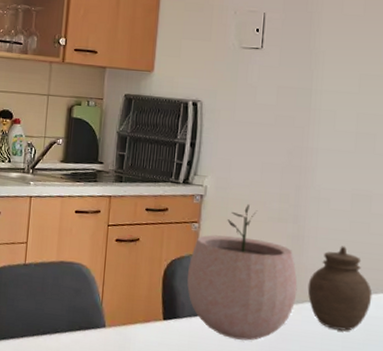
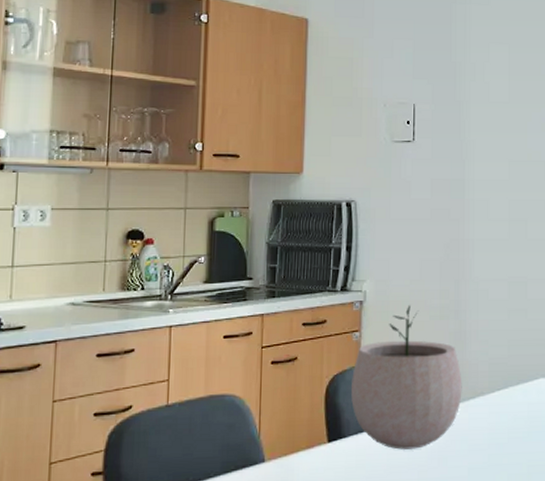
jar: present [307,246,372,331] -> none [472,336,533,422]

